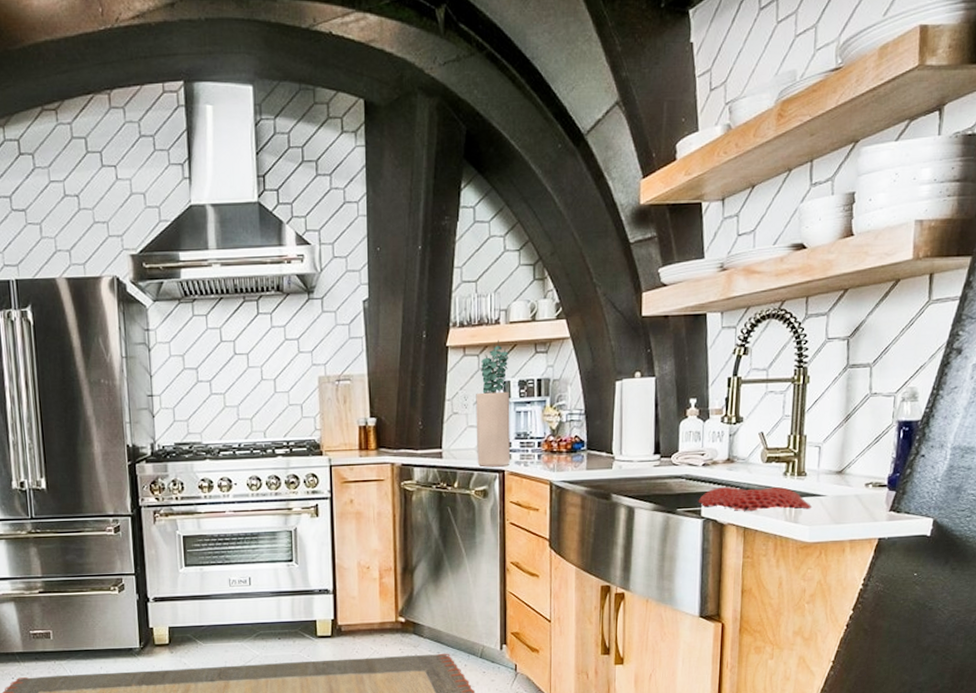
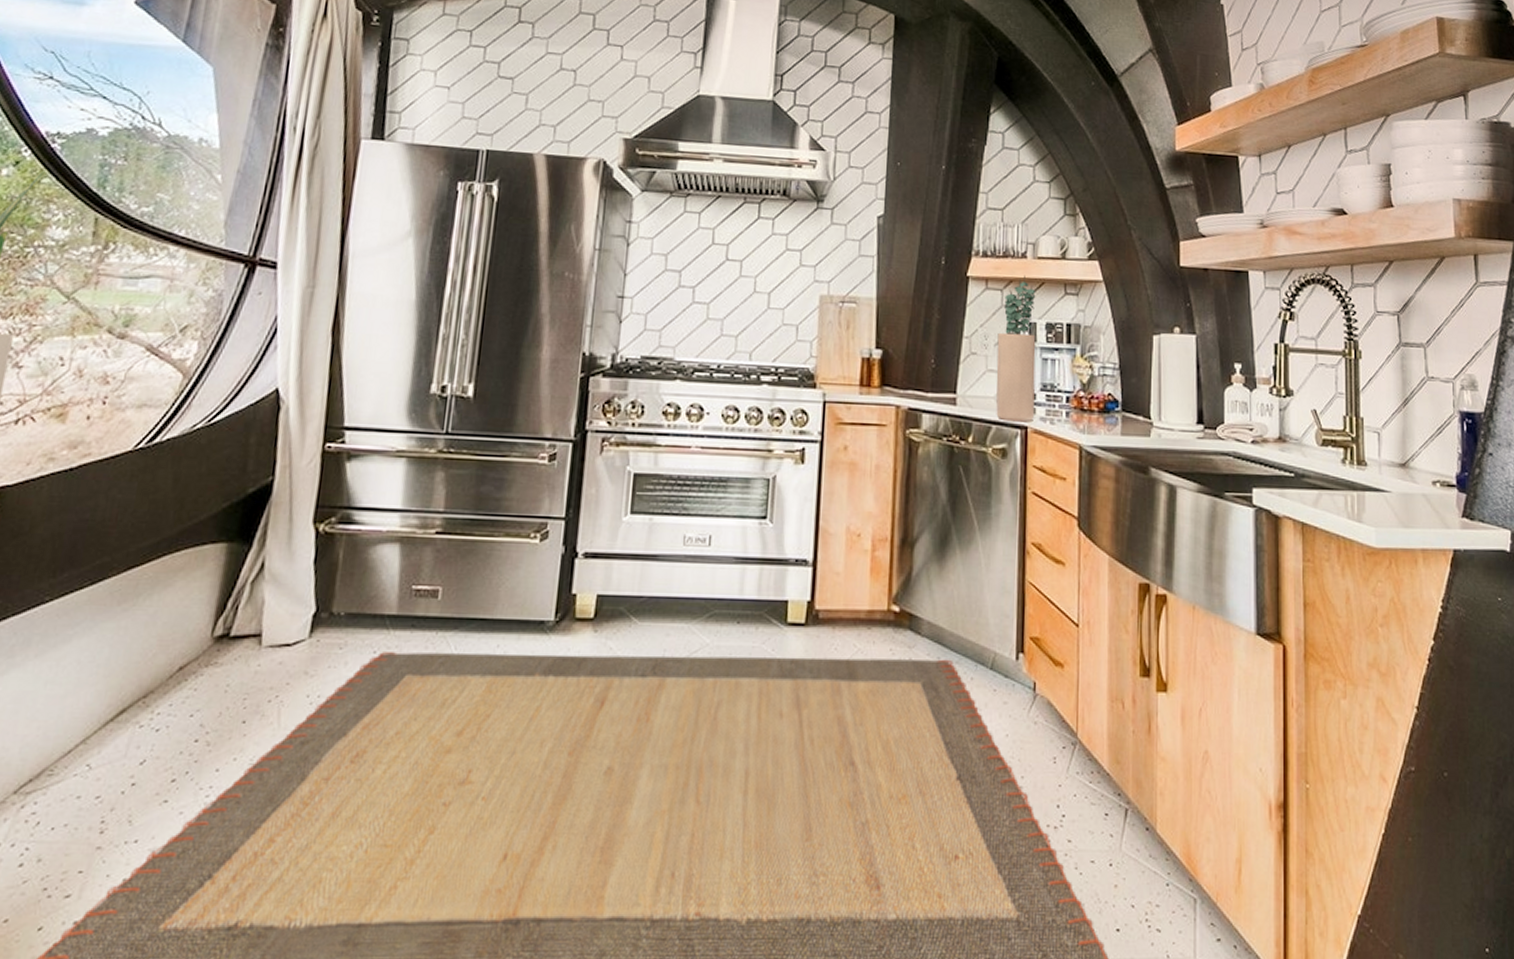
sponge: present [698,487,811,512] -> none [1248,470,1376,507]

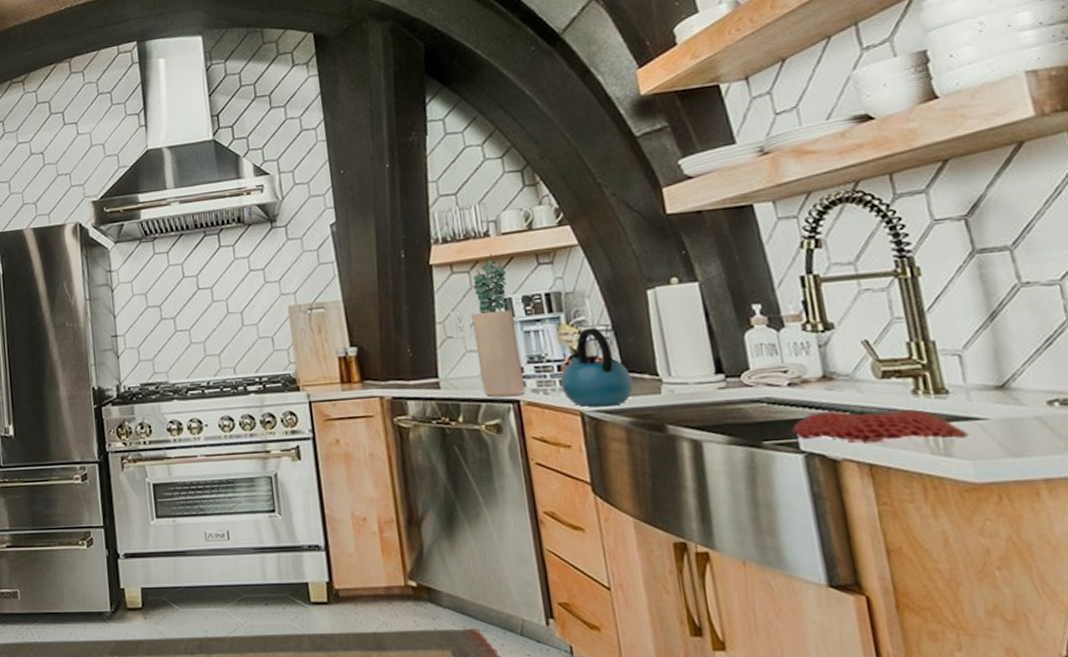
kettle: none [1067,363,1128,443] -> present [560,327,633,407]
sponge: none [1248,470,1376,507] -> present [791,409,969,443]

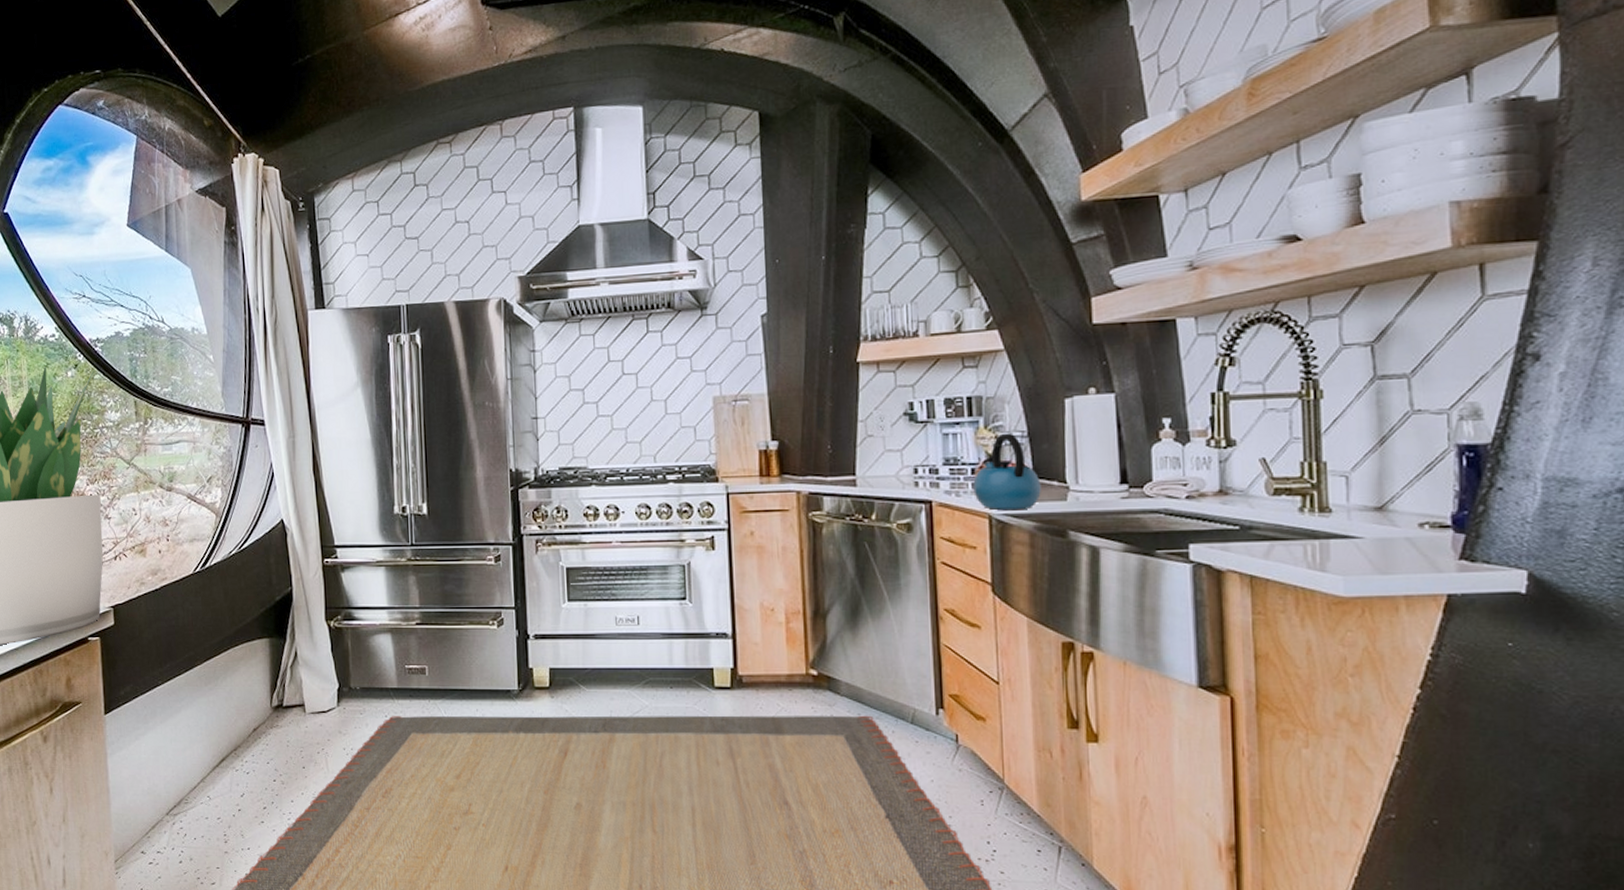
vase: present [471,253,525,397] -> none [893,353,938,497]
sponge: present [791,409,969,443] -> none [1183,524,1343,556]

